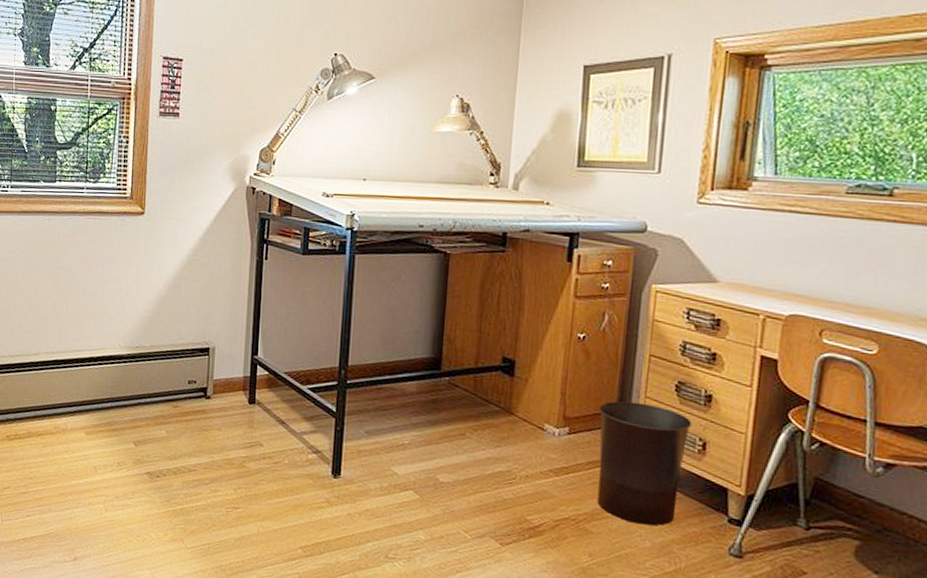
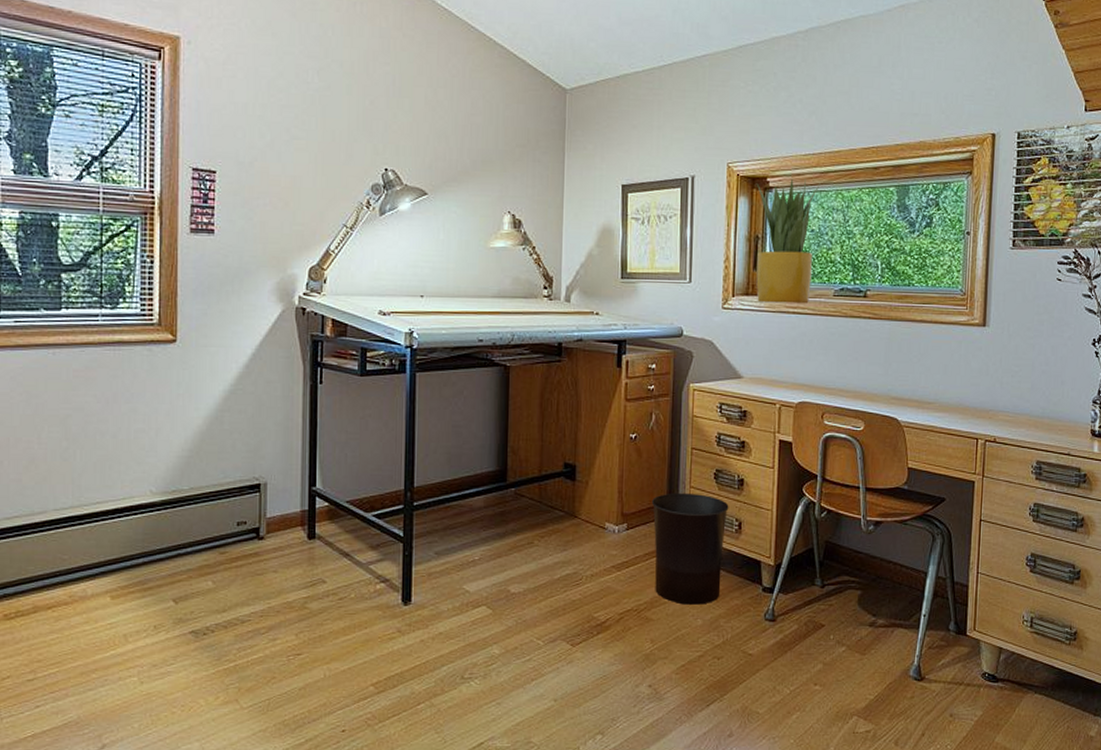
planter: none [742,54,837,202] -> present [756,178,820,304]

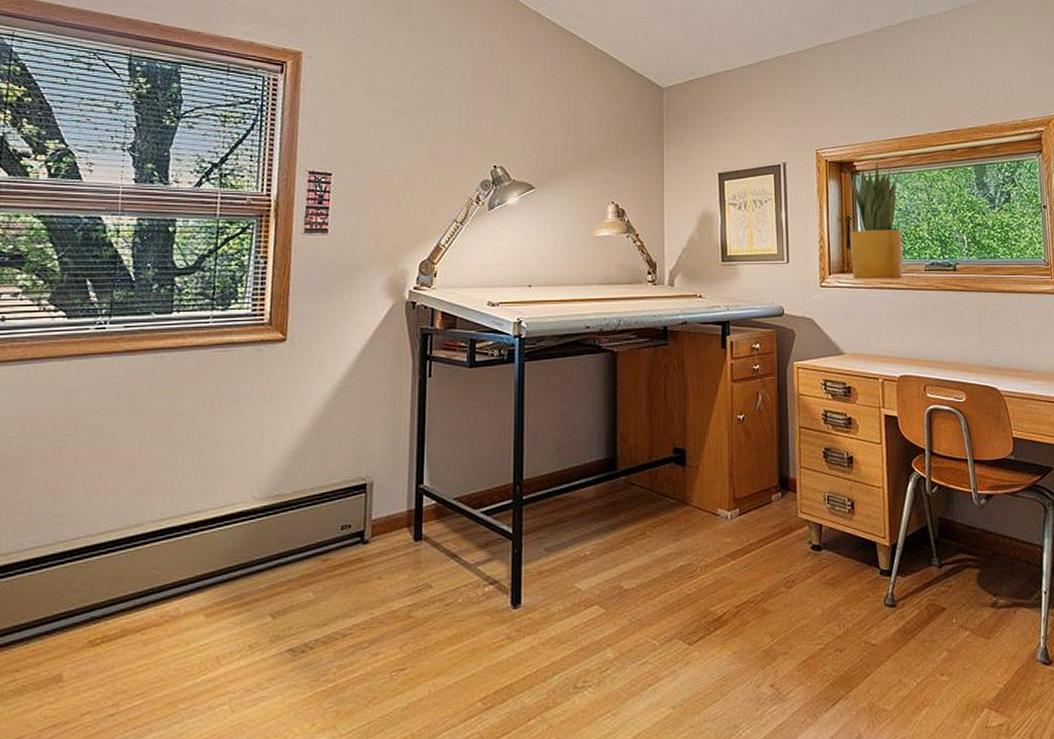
waste bin: present [651,492,729,605] -> none [762,473,840,593]

